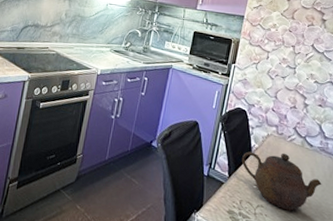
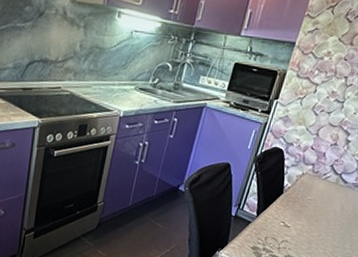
teapot: present [241,151,322,211] -> none [271,190,350,244]

